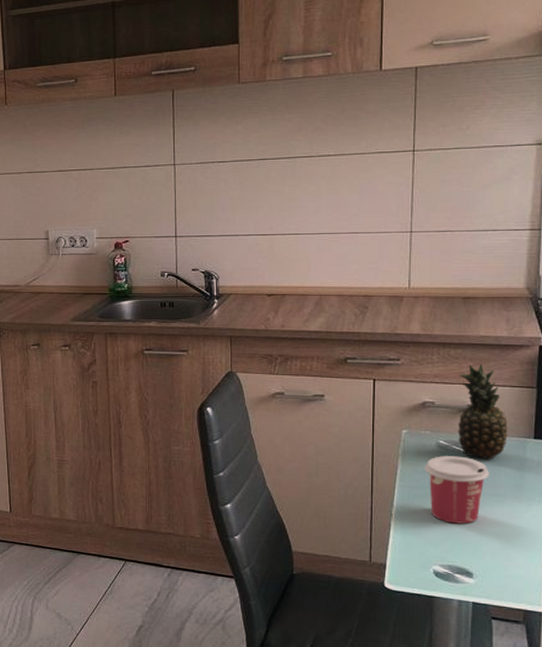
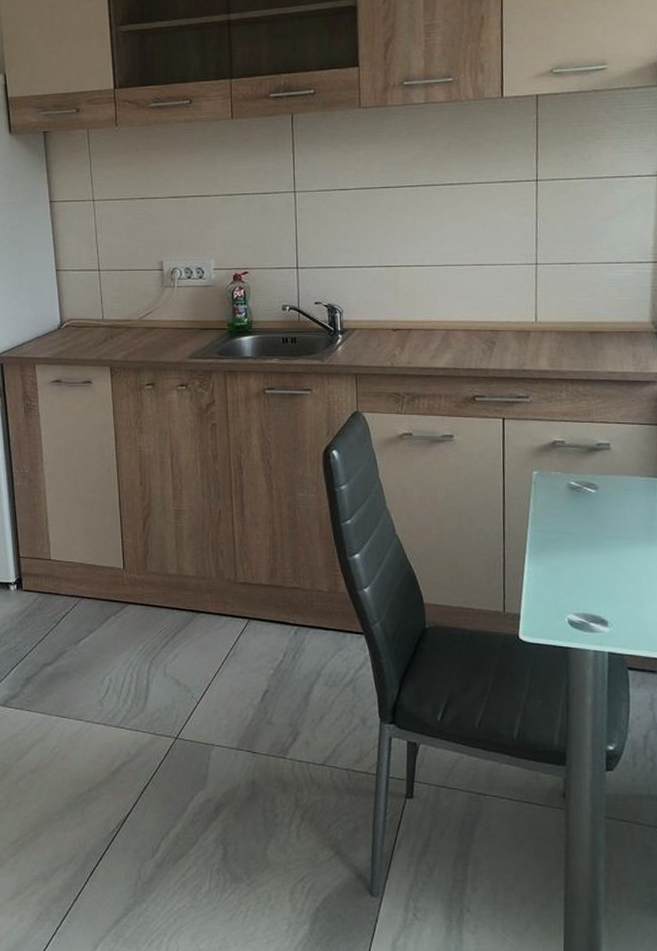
cup: present [424,456,489,524] -> none [556,498,621,569]
fruit: present [458,363,508,459] -> none [588,400,638,500]

